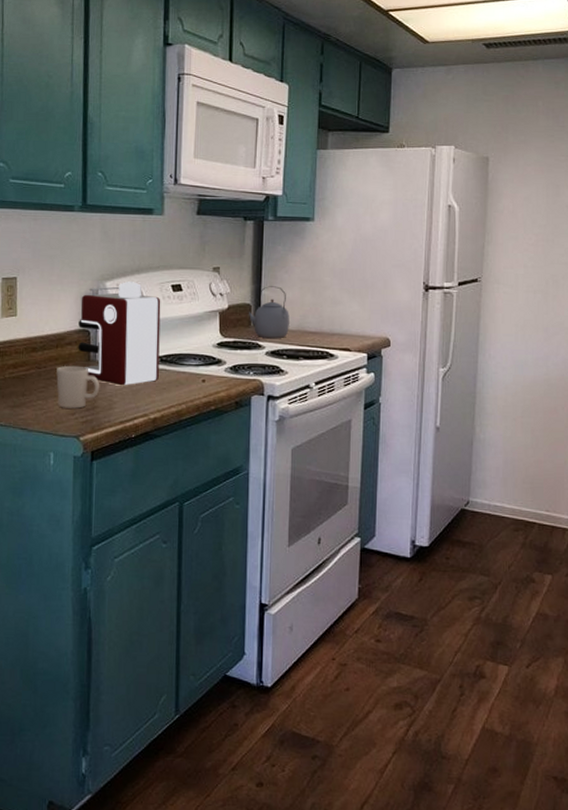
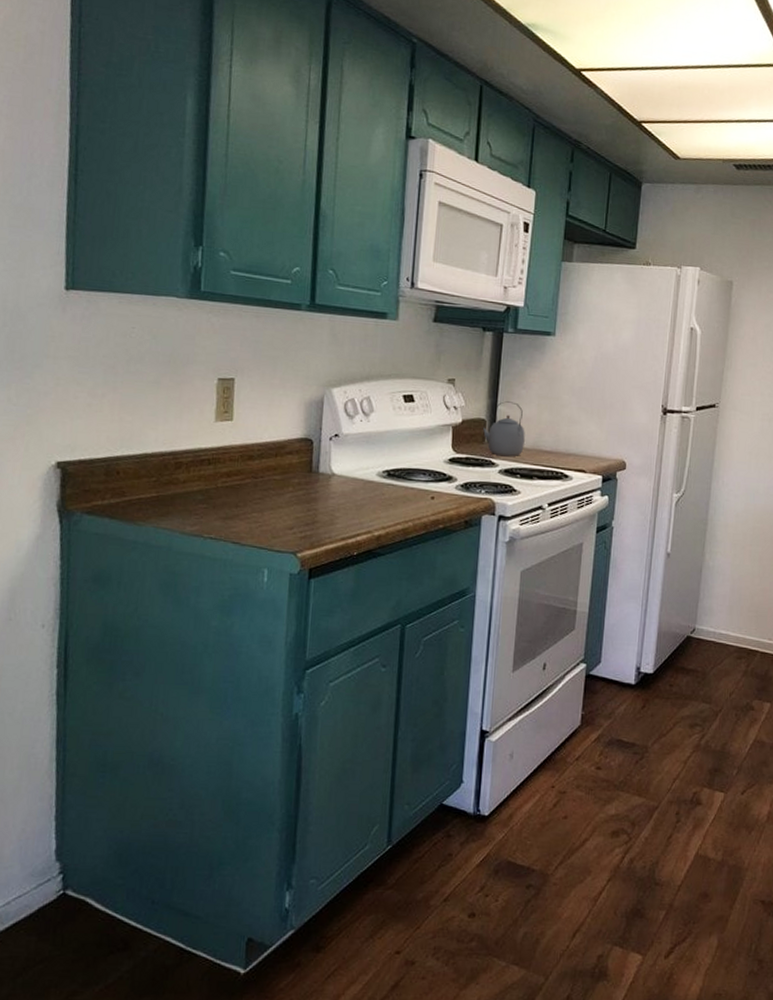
mug: present [56,365,100,409] -> none [274,476,322,523]
coffee maker: present [78,281,161,386] -> none [299,389,391,500]

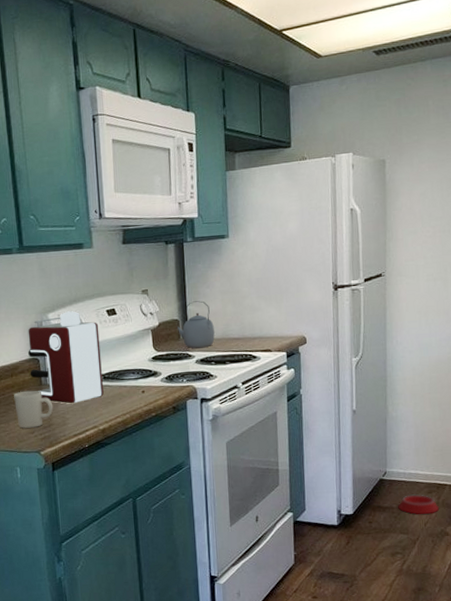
mug: none [274,476,322,523] -> present [14,390,53,429]
coffee maker: none [299,389,391,500] -> present [28,311,104,404]
pet bowl: none [703,658,747,683] -> present [398,494,439,515]

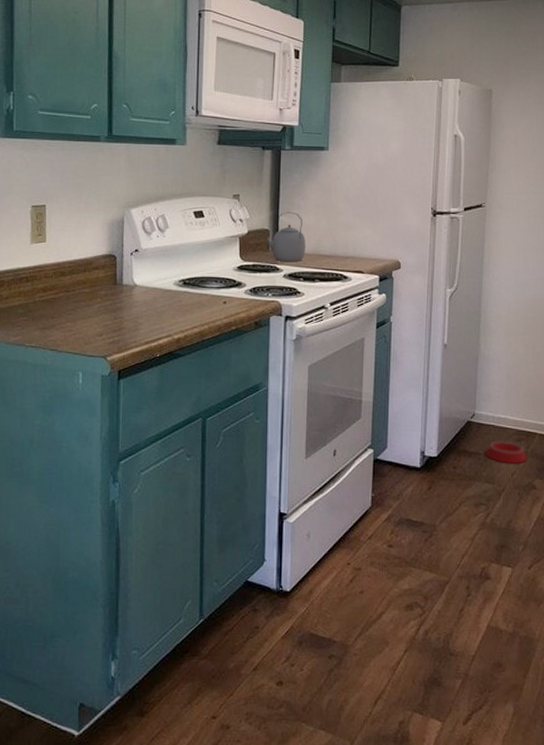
mug: present [14,390,53,429] -> none [84,288,126,330]
coffee maker: present [28,311,104,404] -> none [104,208,184,308]

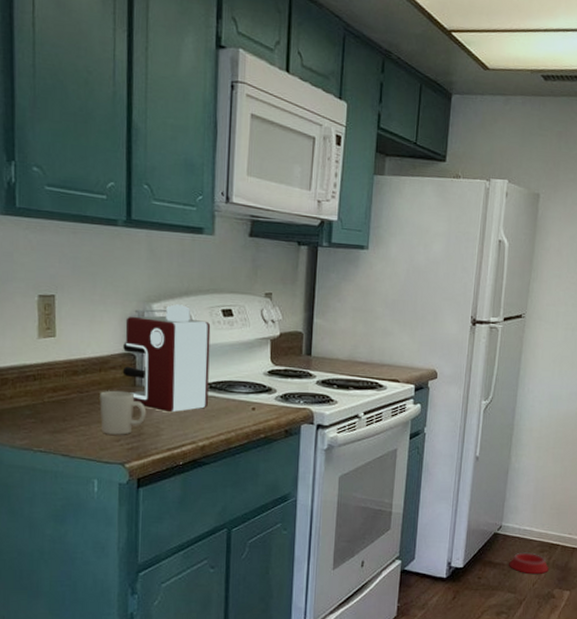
mug: none [84,288,126,330] -> present [100,390,147,435]
coffee maker: none [104,208,184,308] -> present [122,304,211,413]
teakettle: present [267,212,306,262] -> none [300,314,341,368]

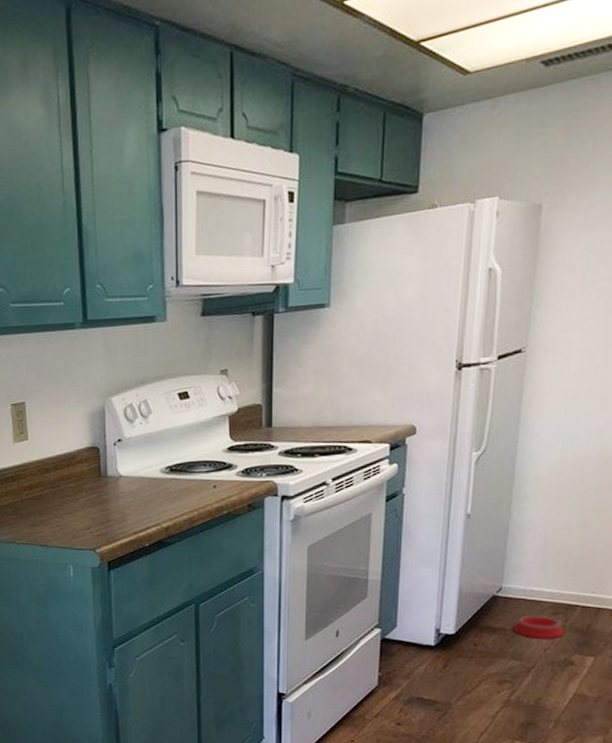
mug: present [100,390,147,435] -> none [70,482,112,524]
coffee maker: present [122,304,211,413] -> none [87,394,169,498]

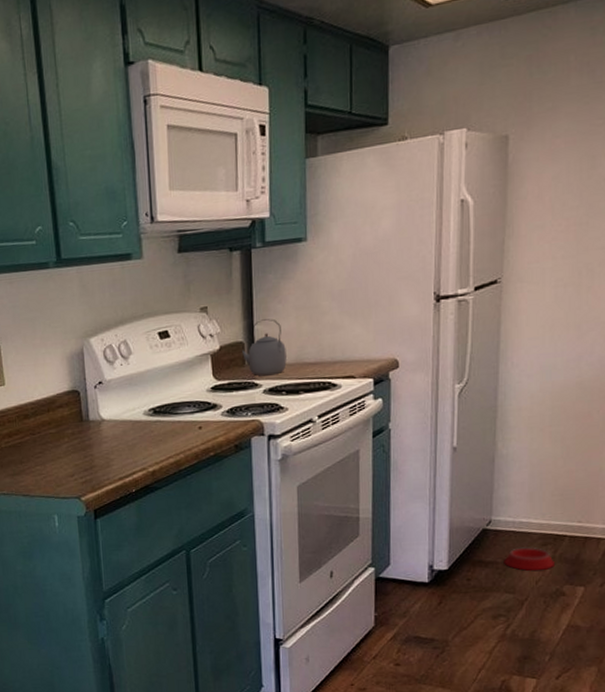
teakettle: none [260,382,304,439] -> present [242,319,287,376]

